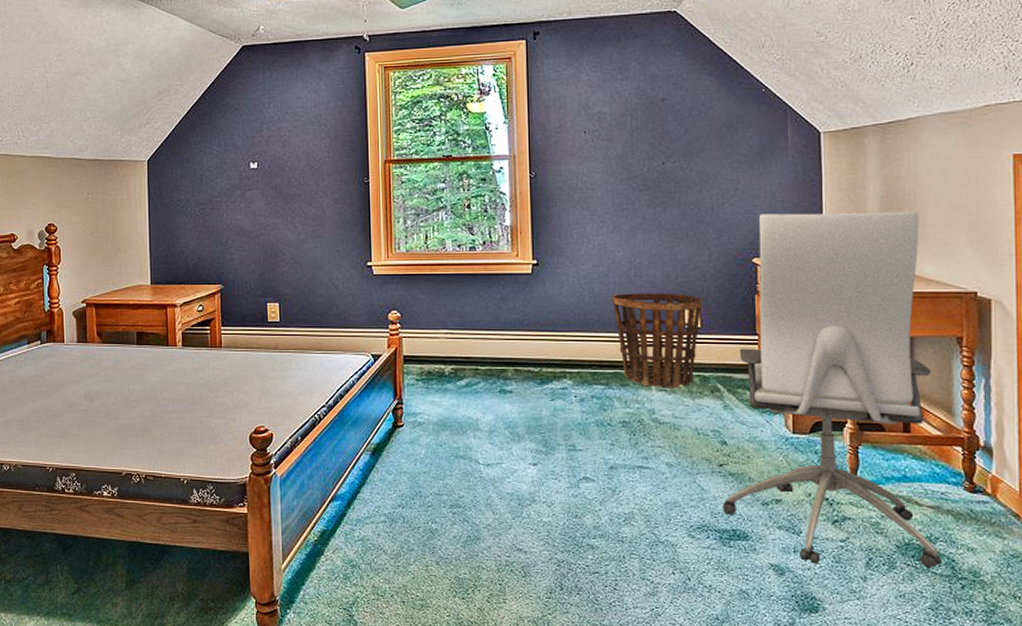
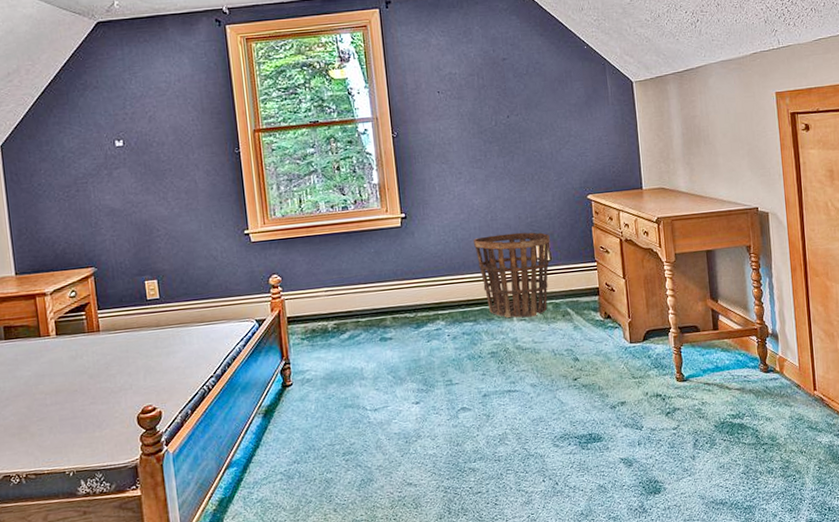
office chair: present [723,212,941,568] -> none [579,145,748,453]

